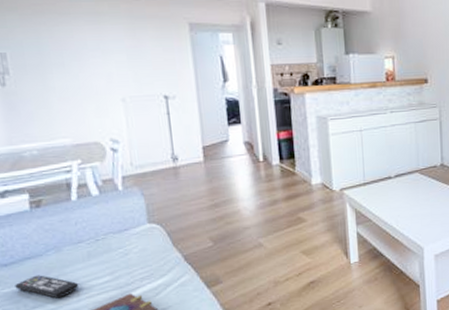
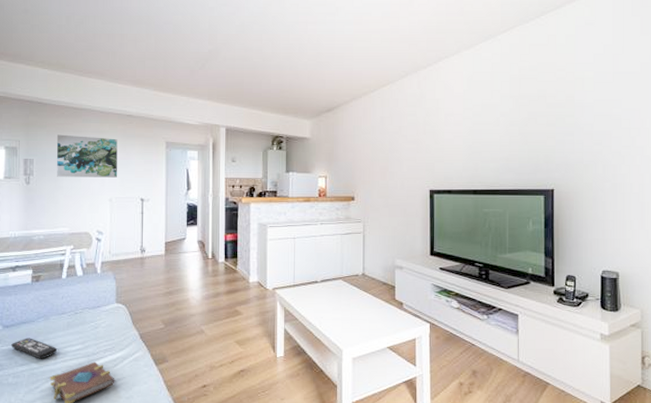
wall art: none [34,18,128,75] -> present [56,134,117,178]

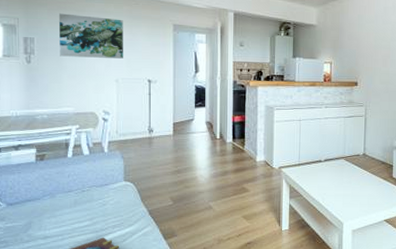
remote control: present [11,338,58,359] -> none [16,215,65,236]

